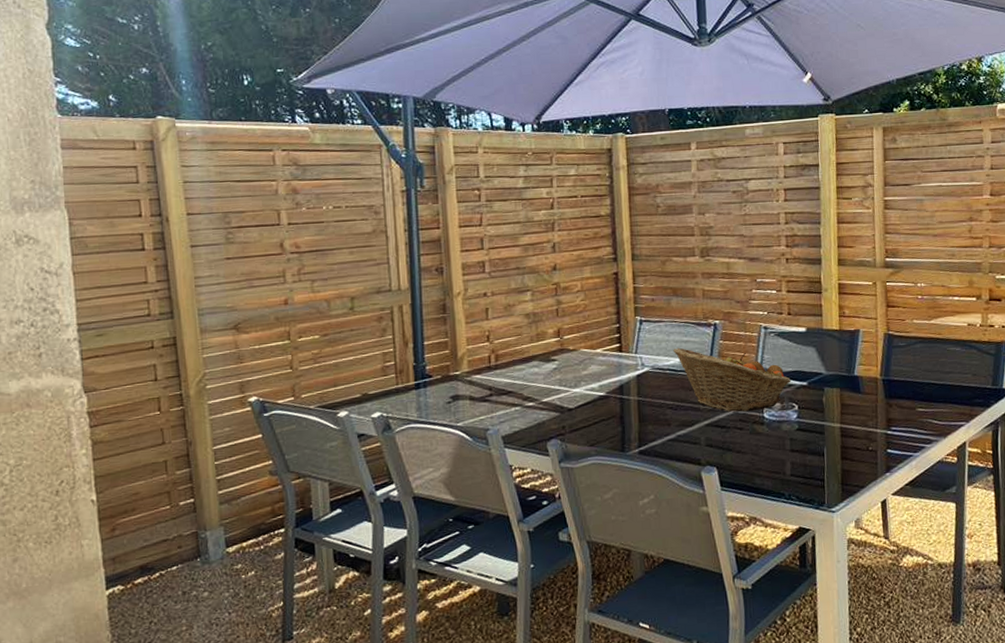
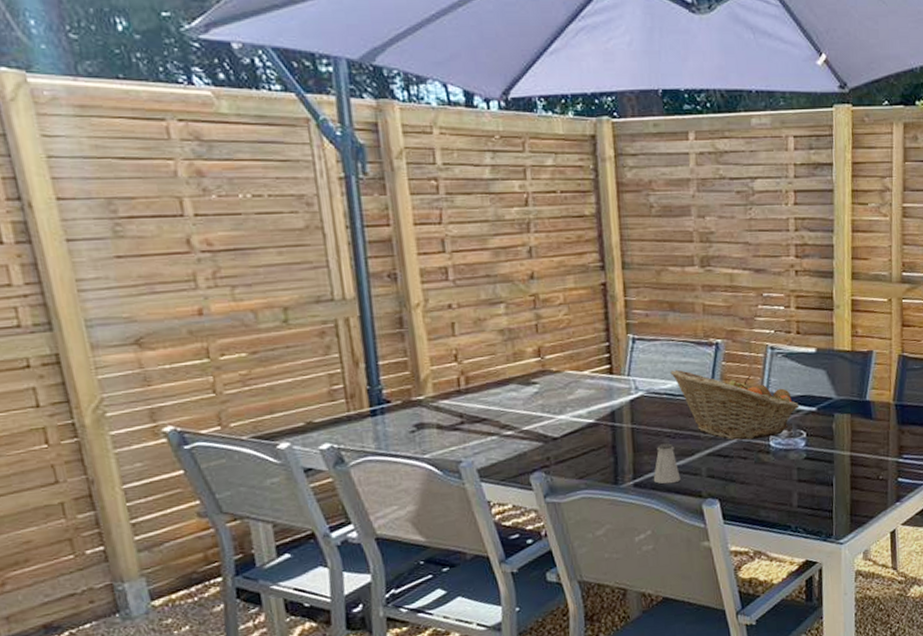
saltshaker: none [656,414,682,452] -> present [653,443,681,484]

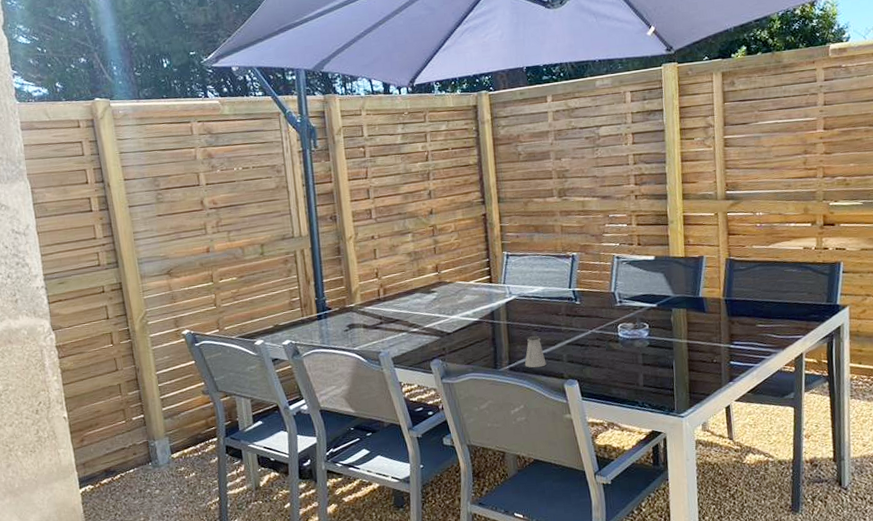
fruit basket: present [670,369,800,440] -> none [536,277,642,332]

